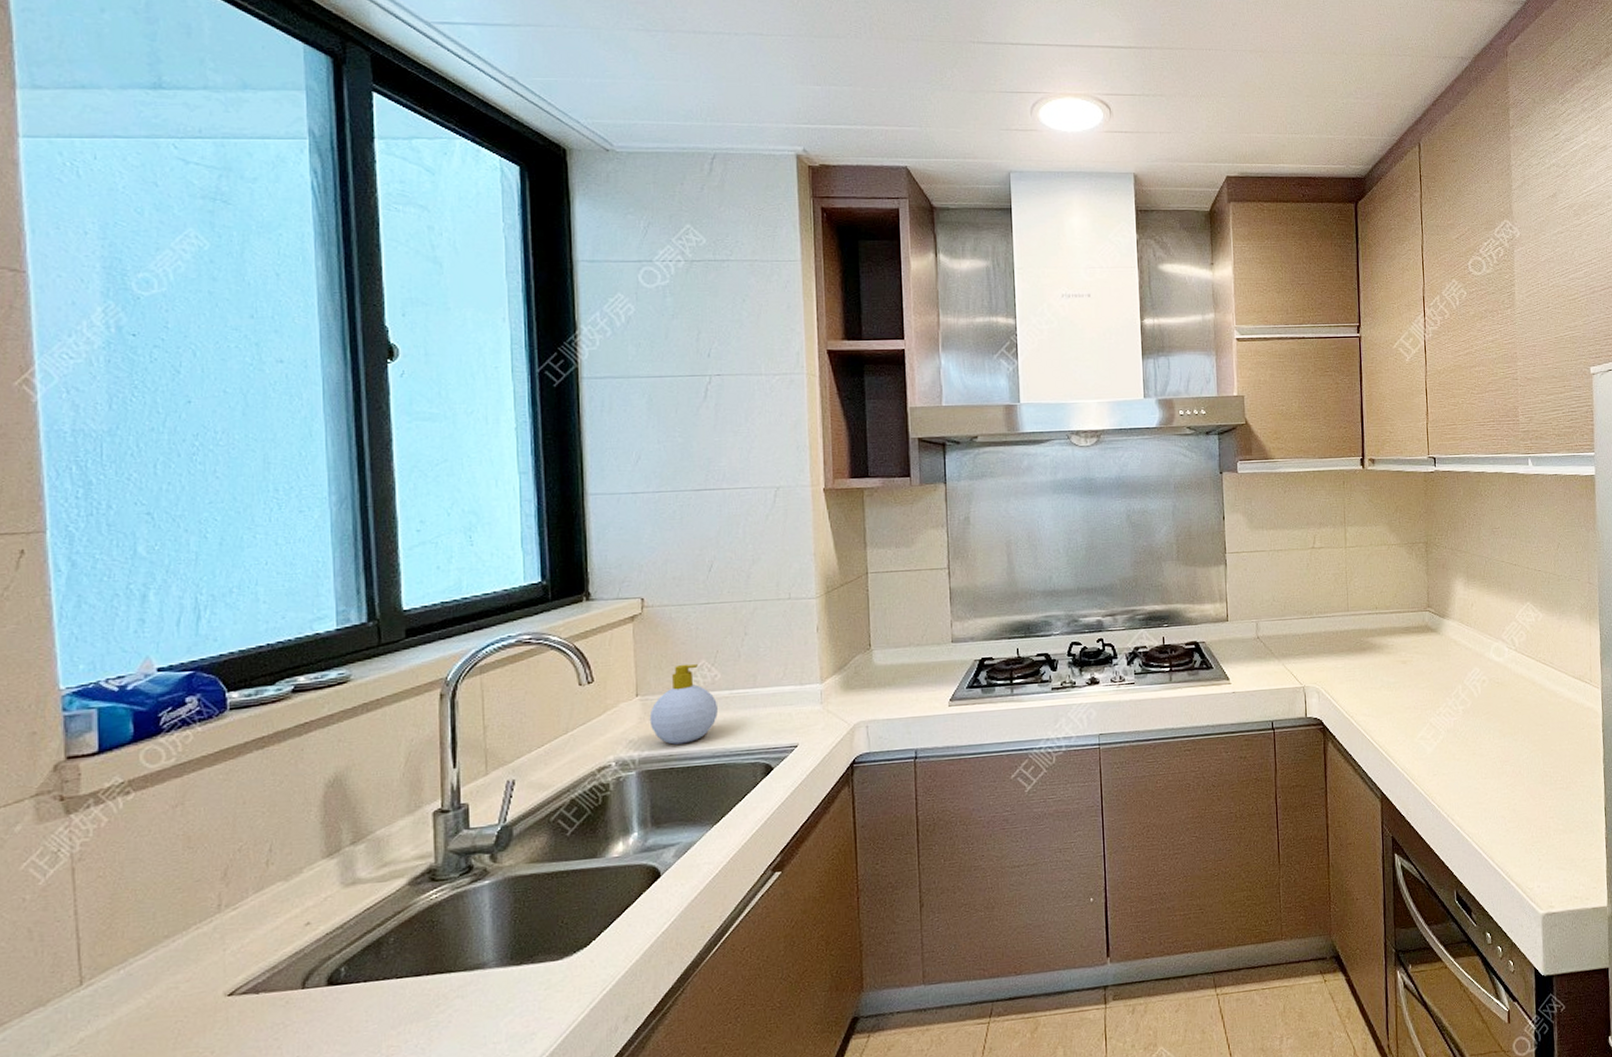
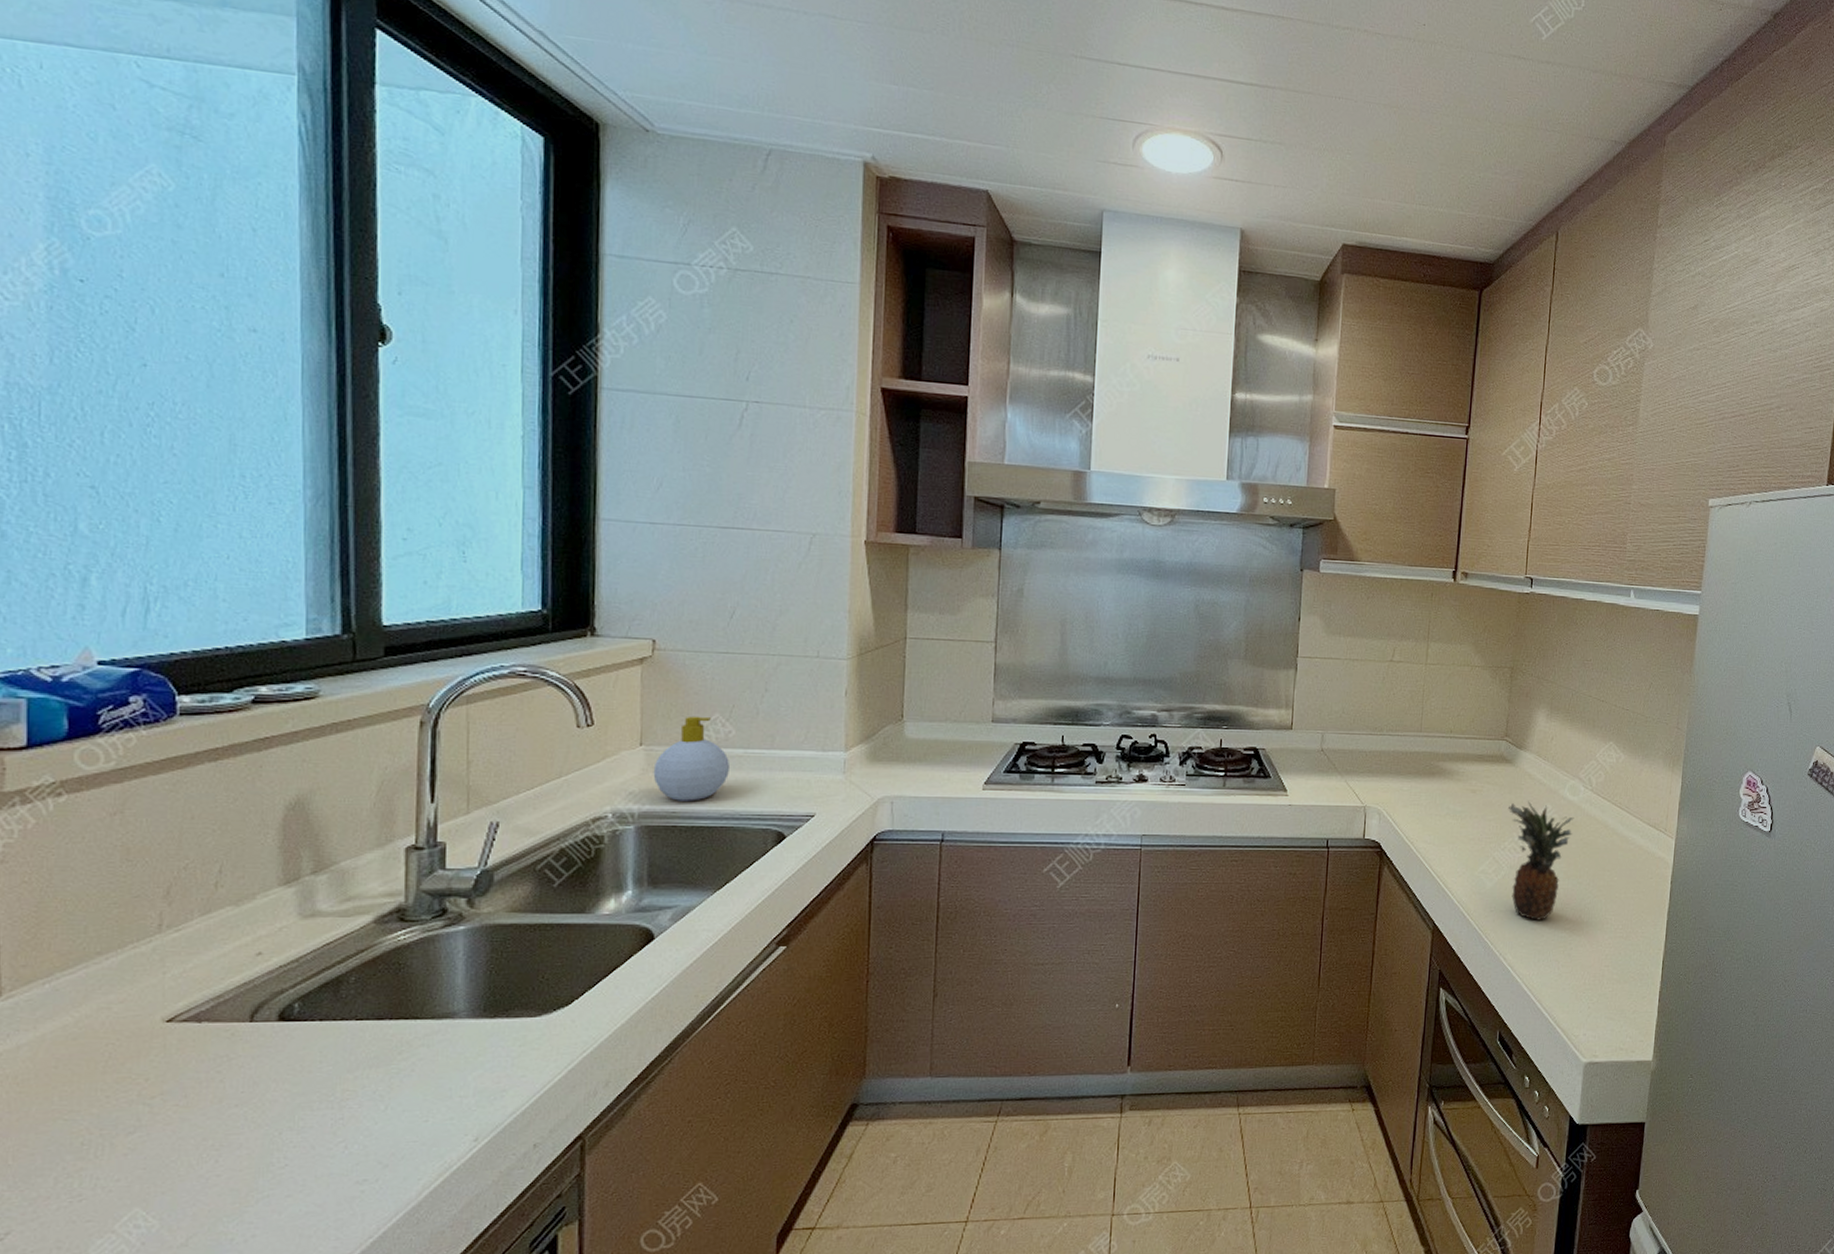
fruit: none [1438,666,1502,780] -> present [1507,801,1574,920]

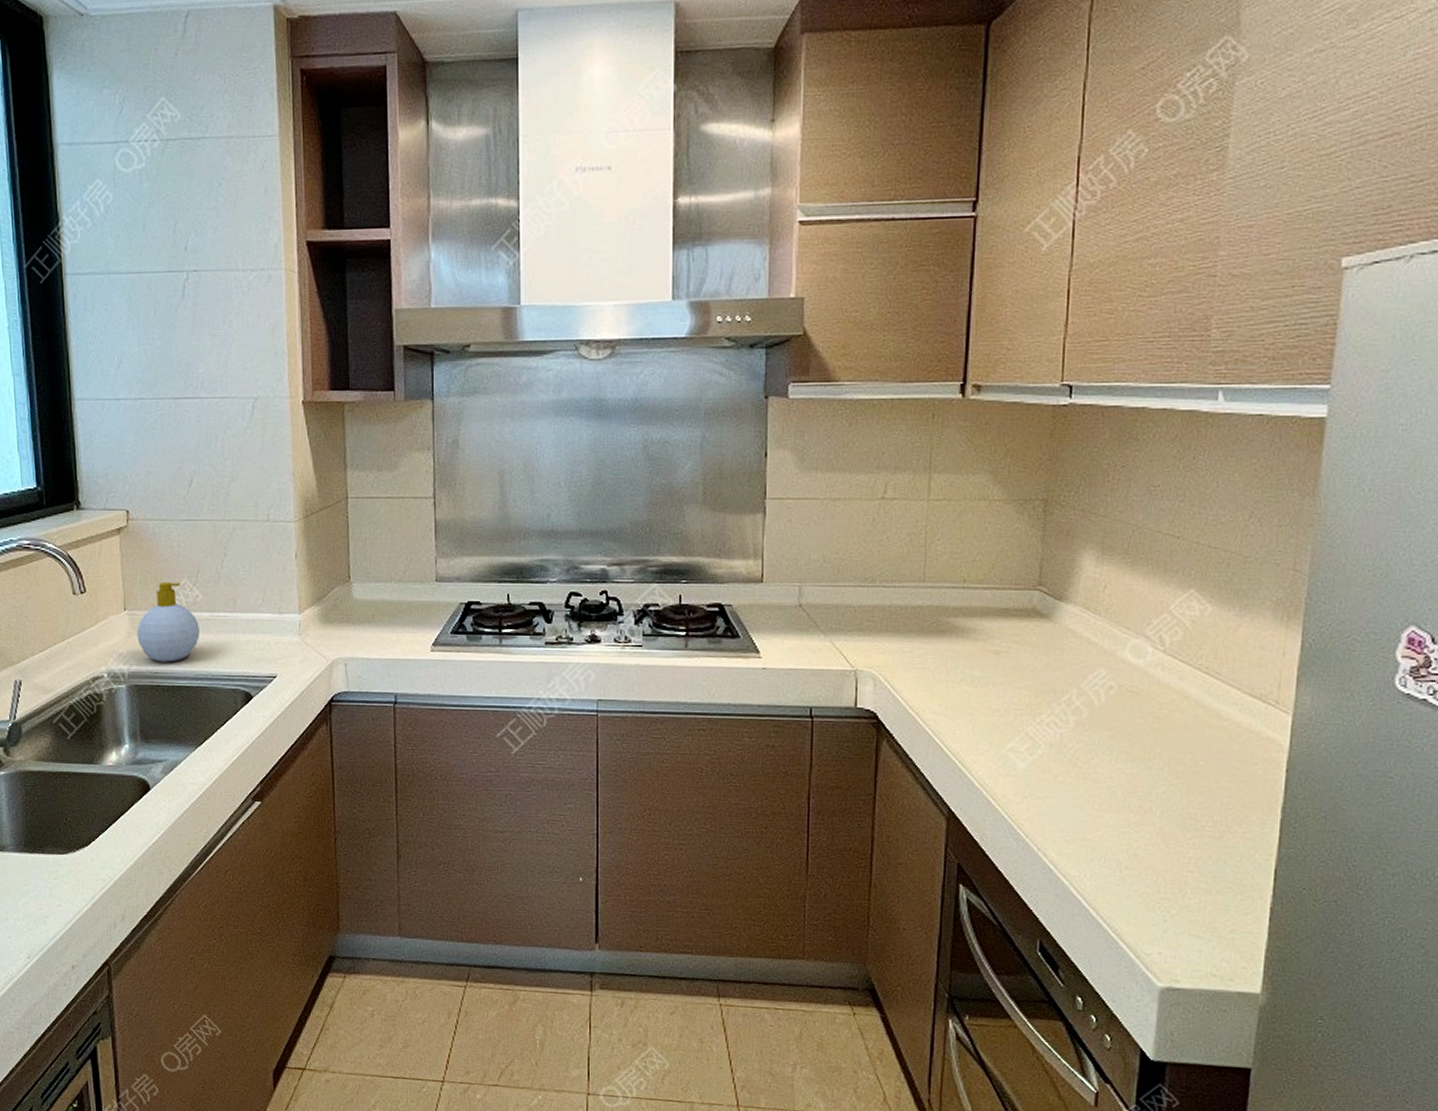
fruit: present [1507,801,1574,920] -> none [1044,665,1139,811]

